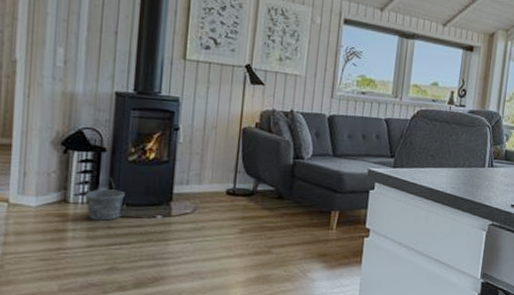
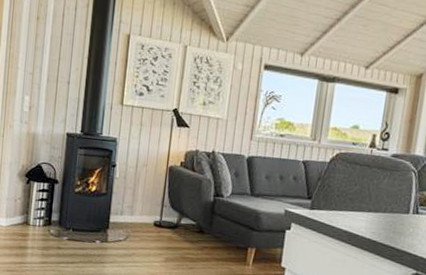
bucket: present [86,175,125,221] -> none [42,204,72,242]

